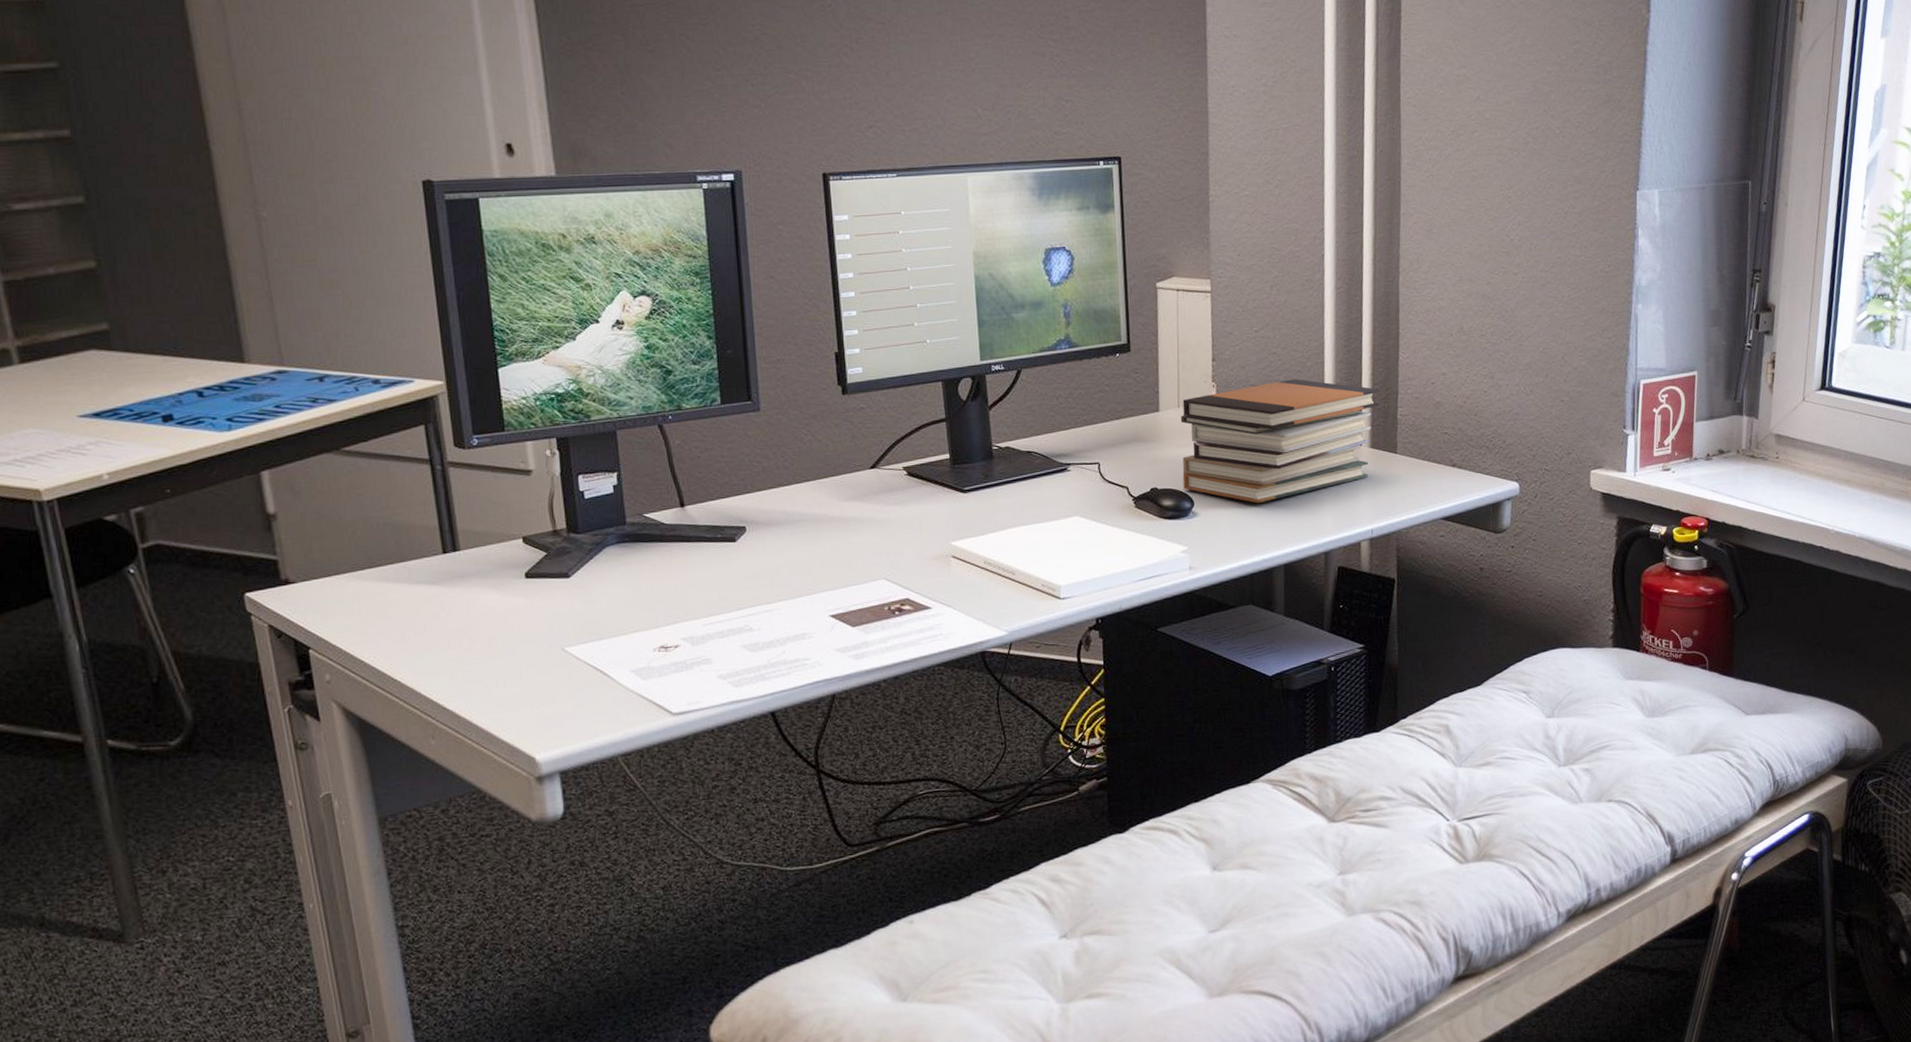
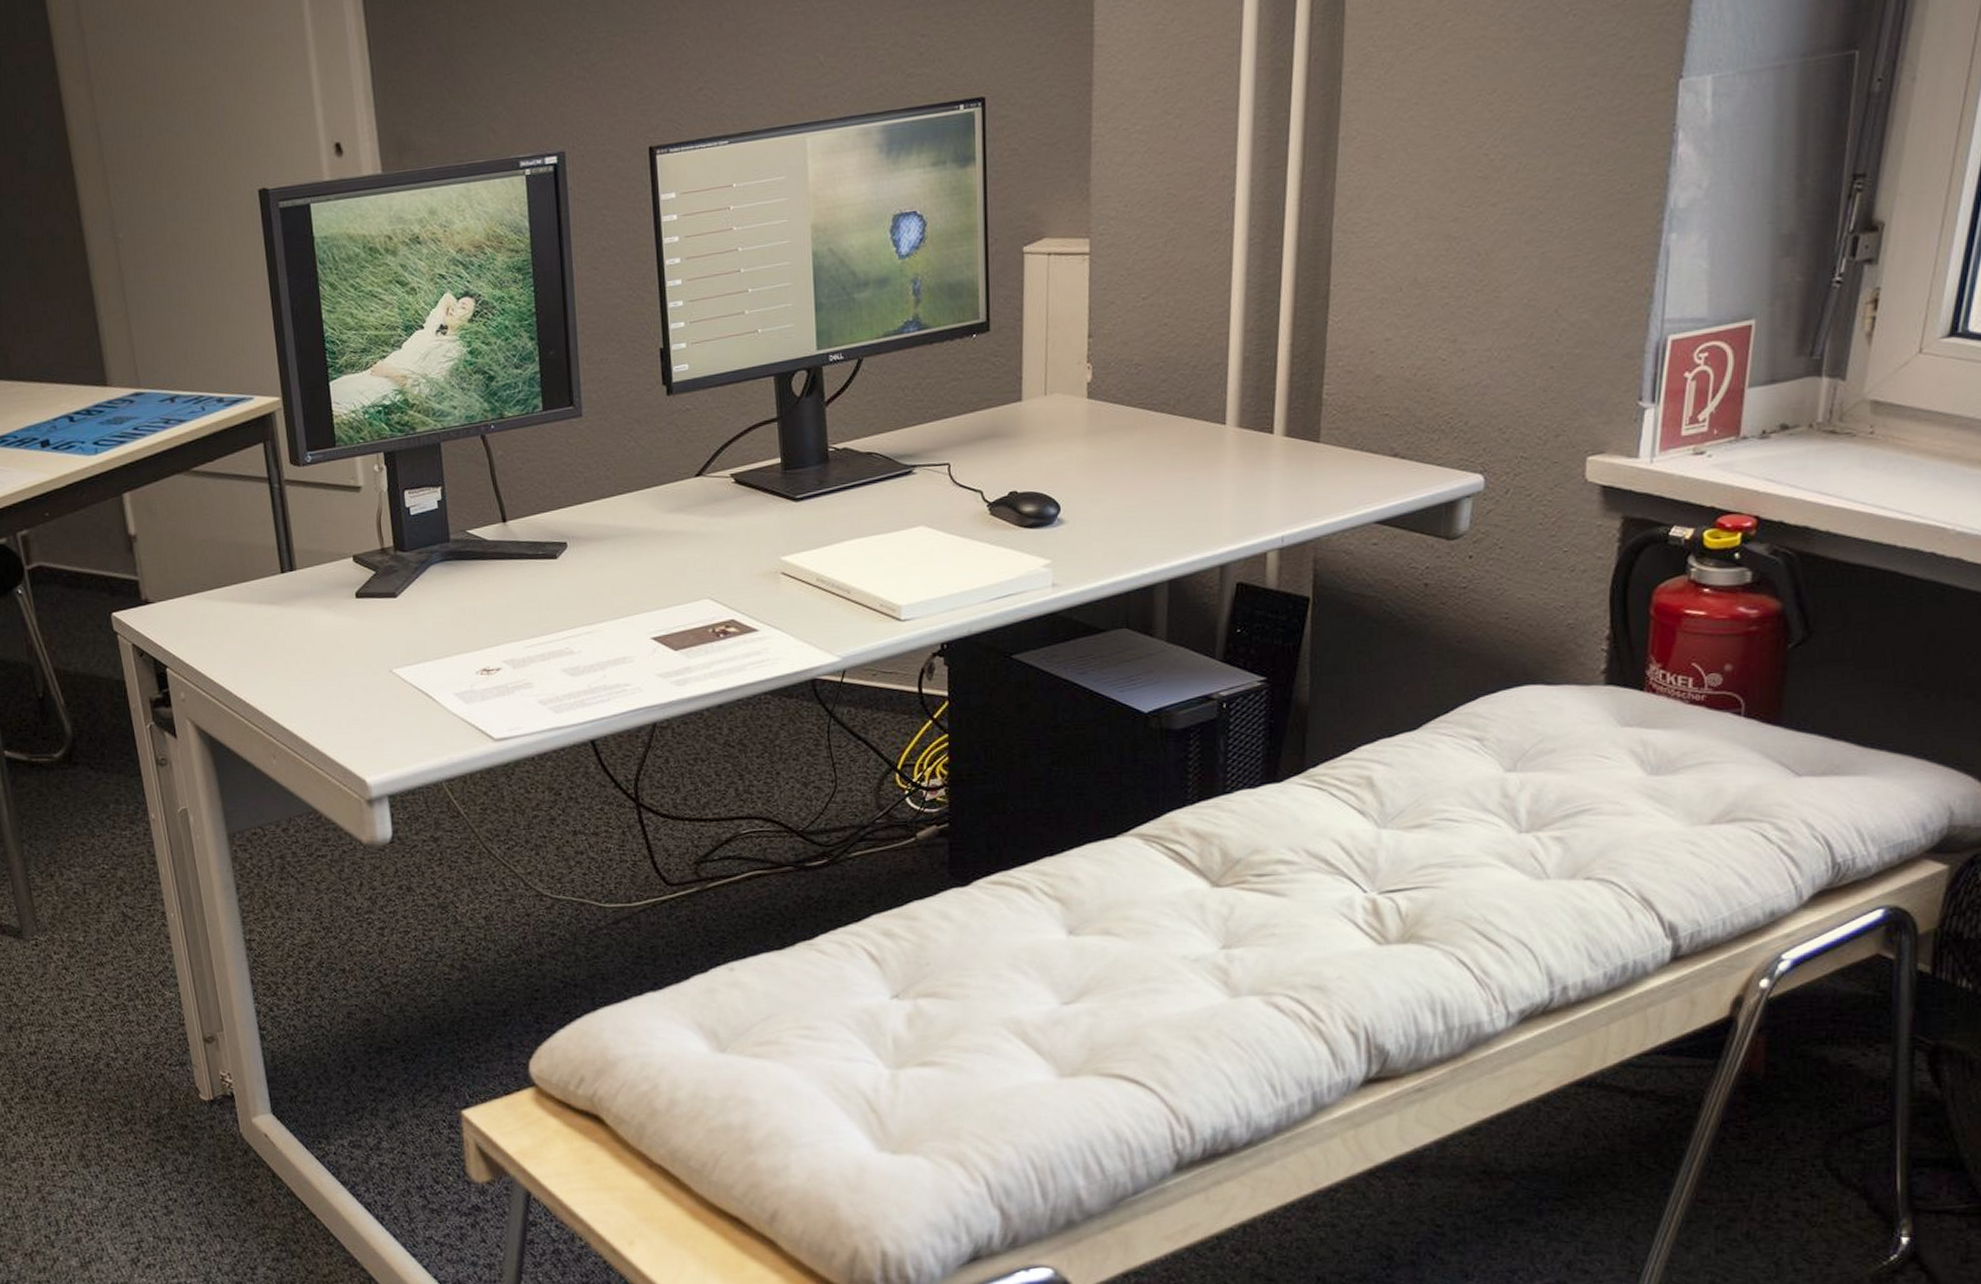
book stack: present [1180,379,1380,504] -> none [1047,354,1301,508]

